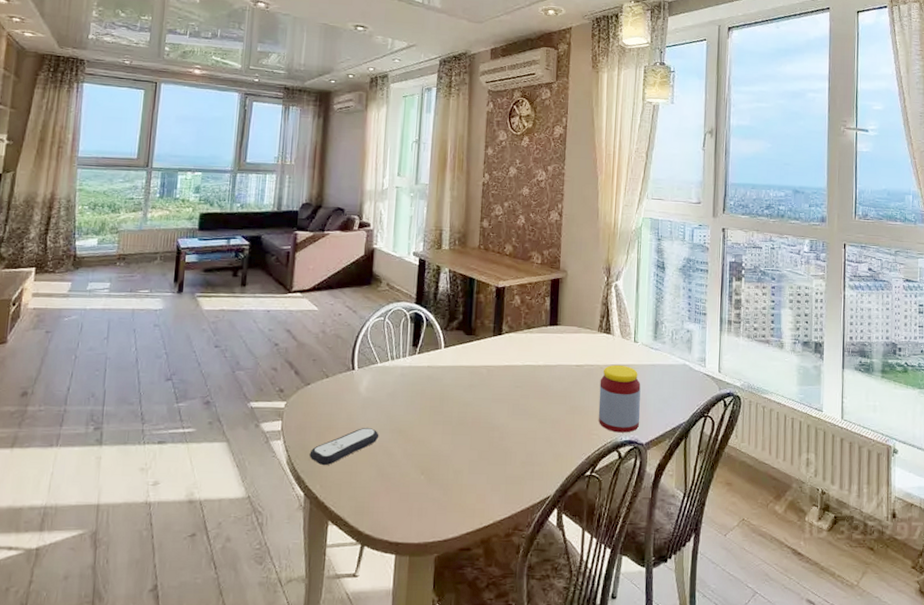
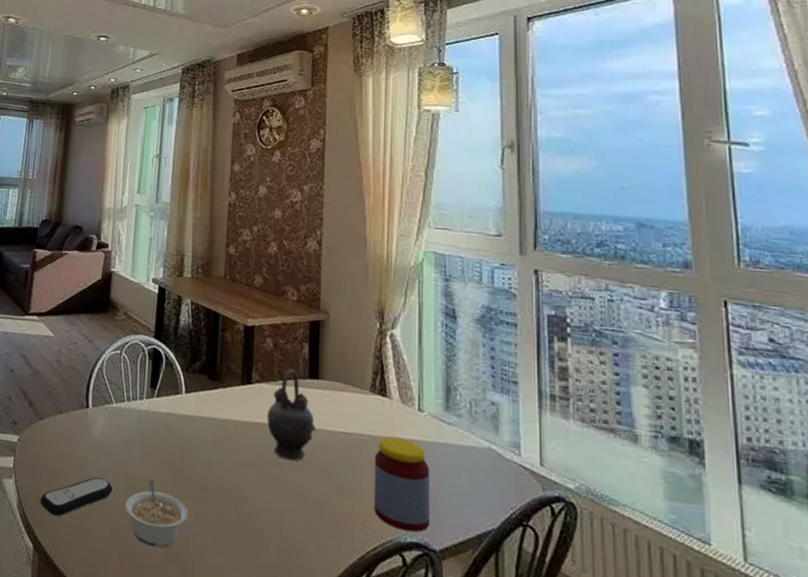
legume: none [390,422,447,477] -> present [125,479,188,548]
teapot: none [515,319,555,392] -> present [267,368,316,461]

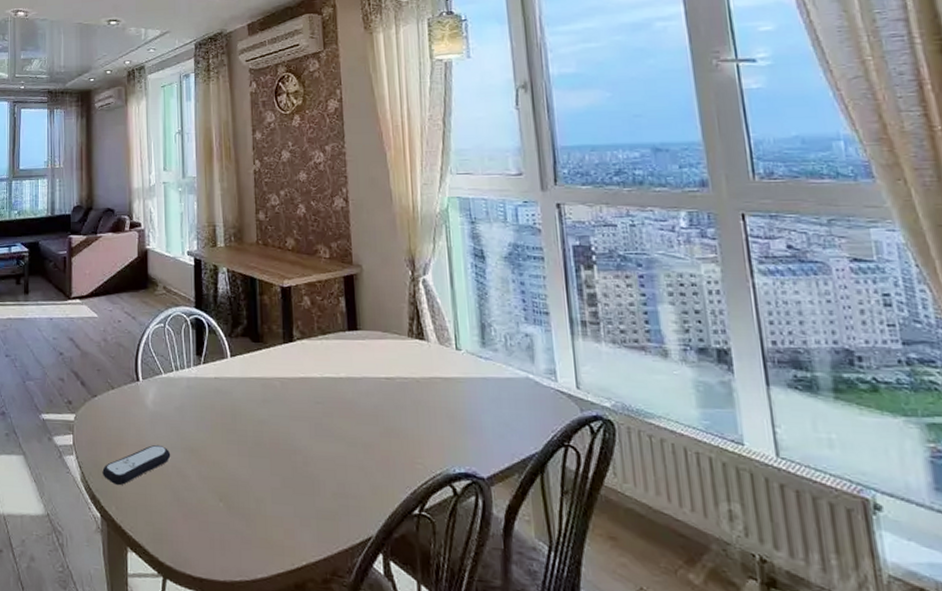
legume: present [125,479,188,548] -> none [184,441,245,504]
teapot: present [267,368,316,461] -> none [311,323,359,410]
jar: present [373,437,431,533] -> none [417,377,477,464]

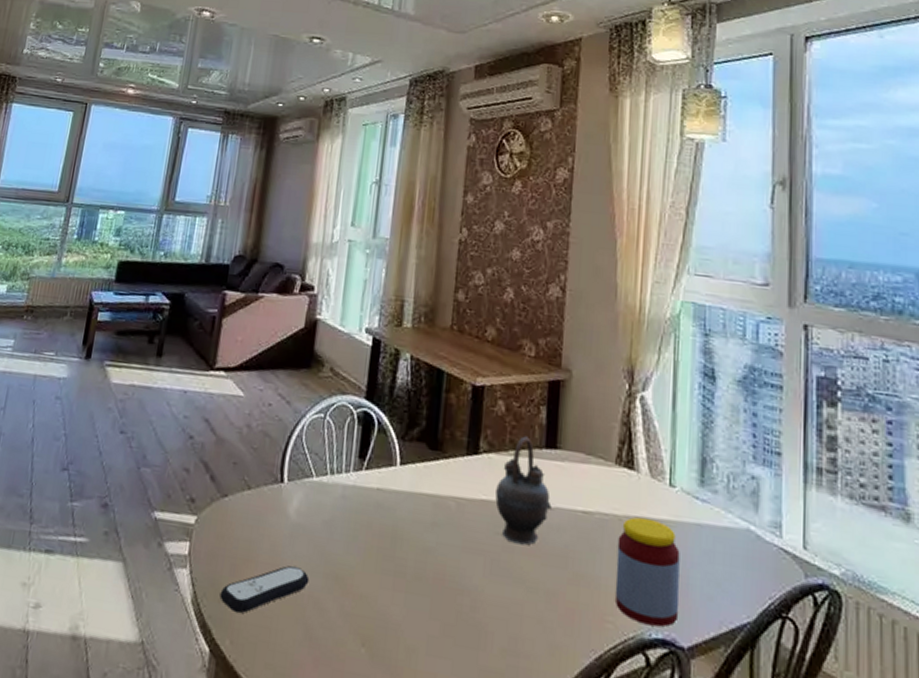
teapot: none [311,323,359,410] -> present [495,436,552,545]
jar: none [417,377,477,464] -> present [615,517,680,628]

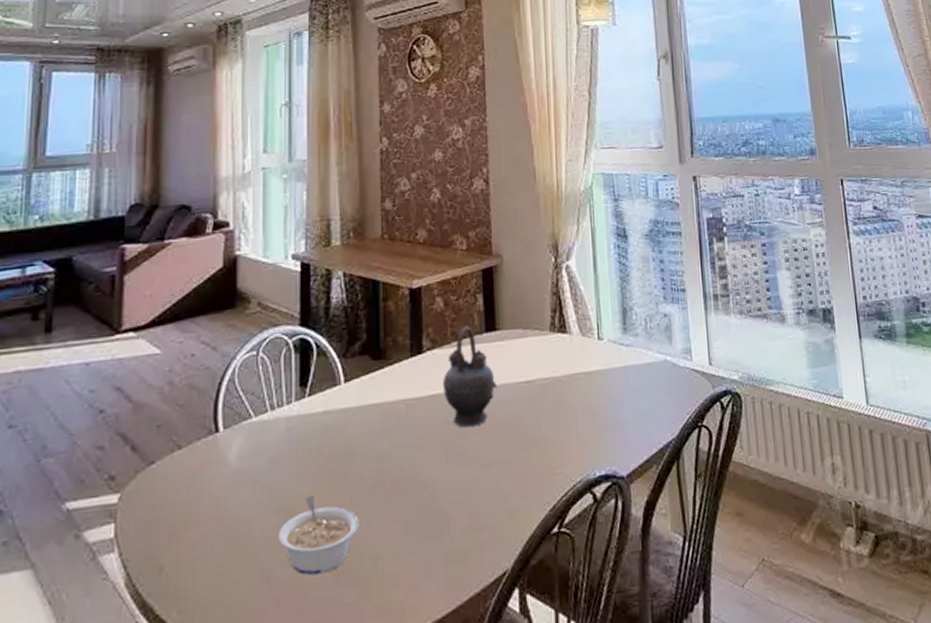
remote control: present [220,565,310,614] -> none [159,512,260,581]
legume: none [323,567,399,650] -> present [278,495,359,576]
jar: present [615,517,680,628] -> none [559,372,617,467]

